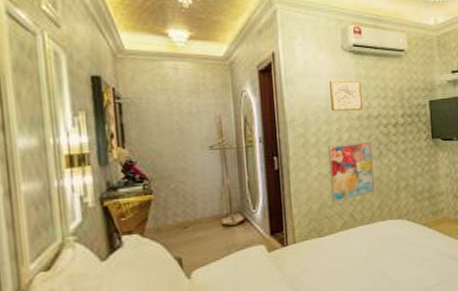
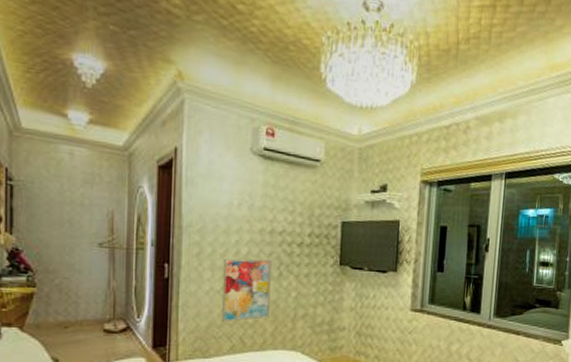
wall art: present [330,80,363,111] -> none [232,186,268,223]

